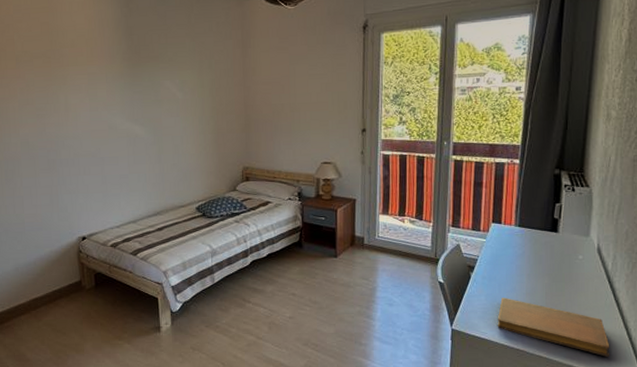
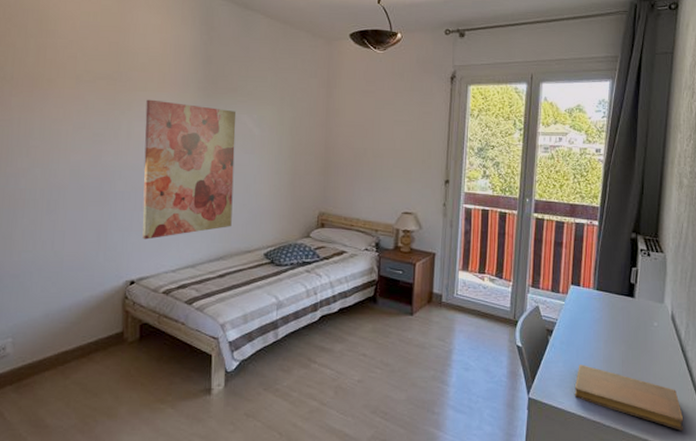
wall art: none [78,73,165,200] -> present [142,99,236,240]

